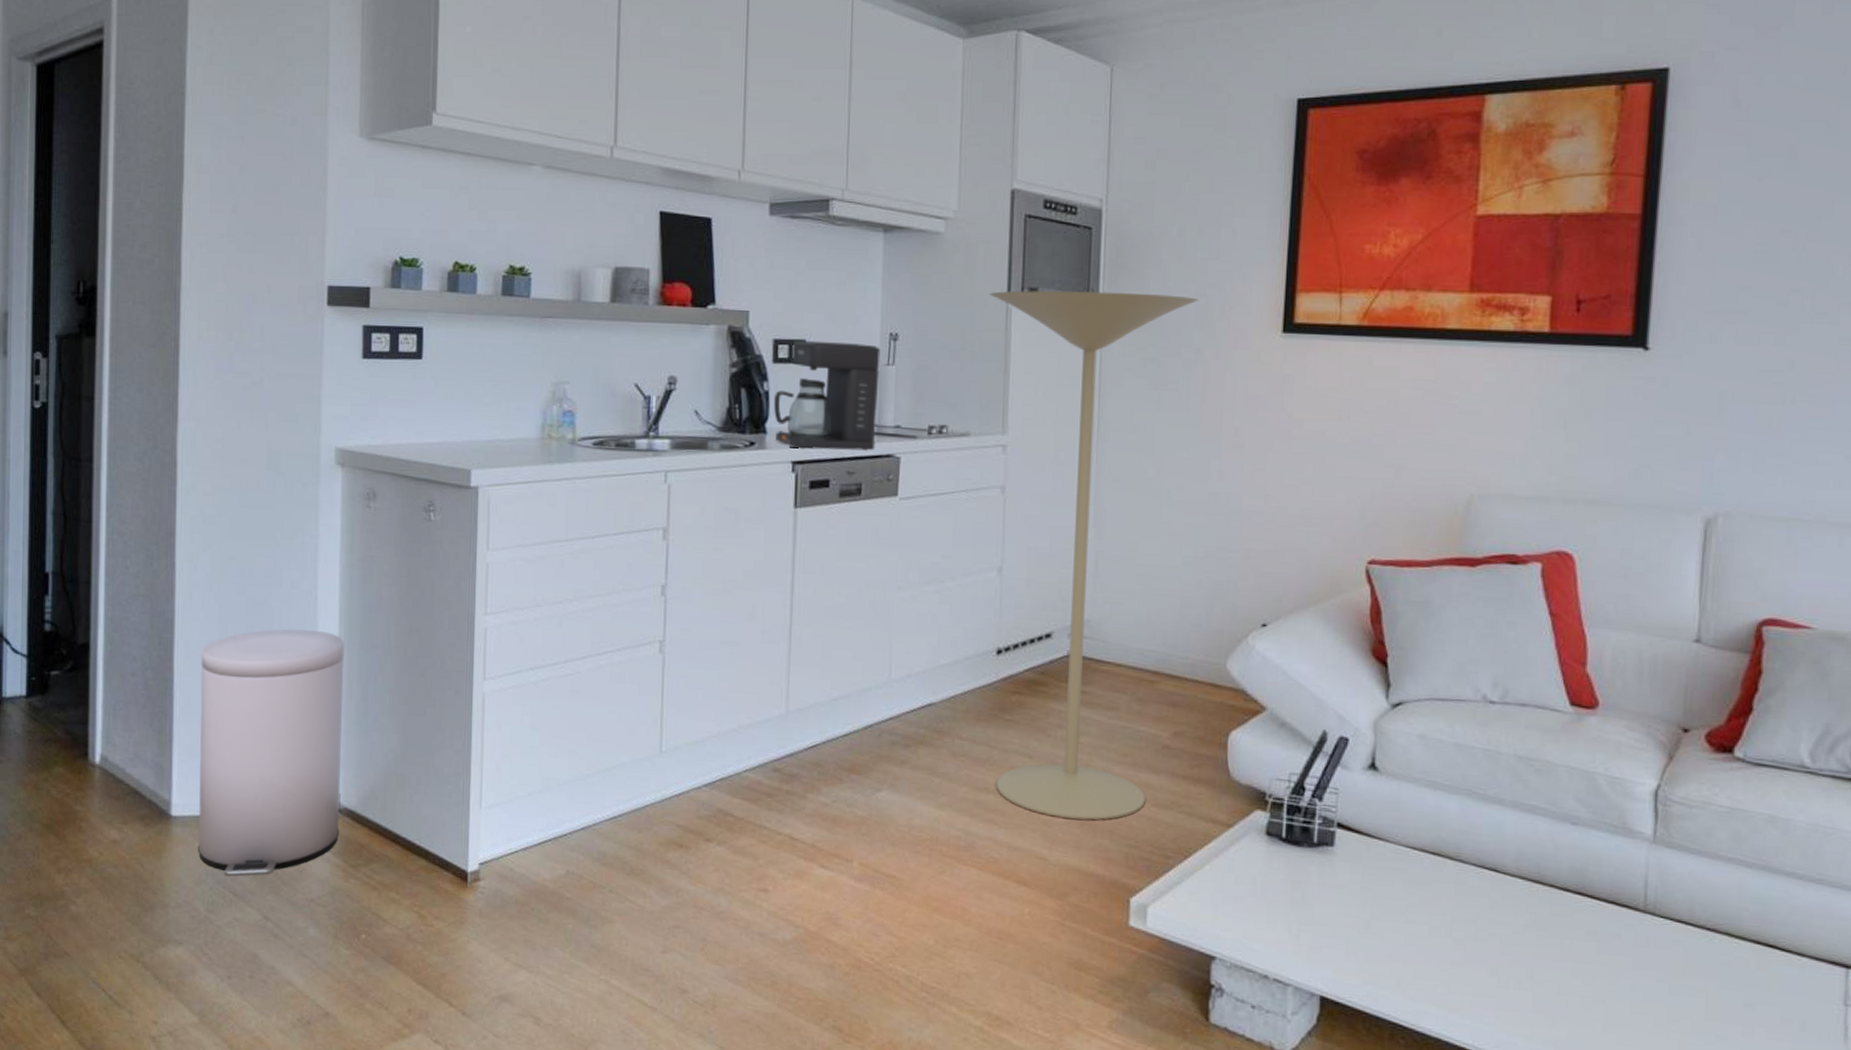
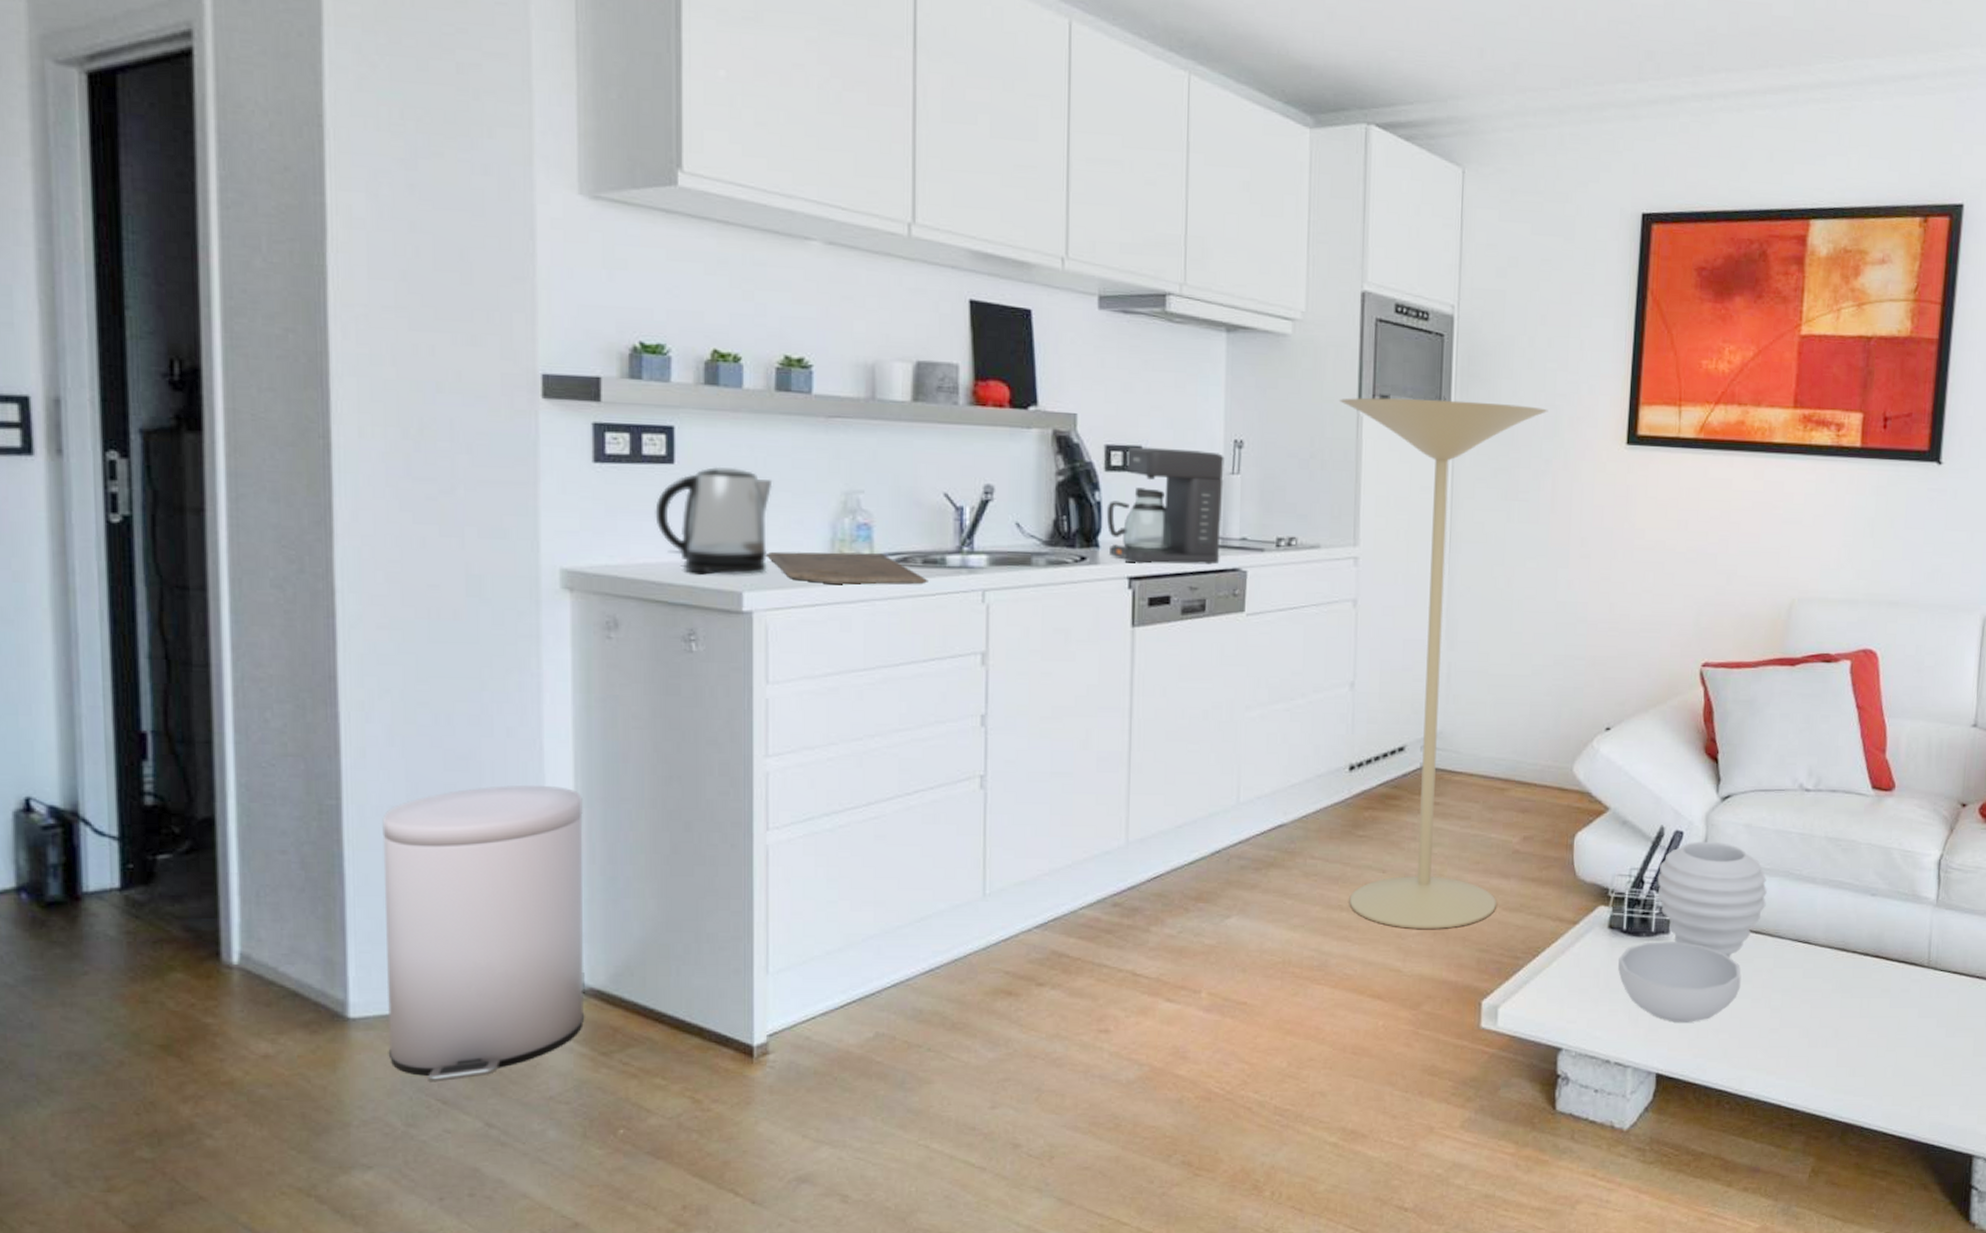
kettle: none [406,361,497,455] -> present [655,466,773,576]
cutting board: none [490,434,620,466] -> present [765,551,928,586]
bowl: none [1277,853,1417,945] -> present [1618,941,1741,1022]
vase: none [1319,749,1446,879] -> present [1657,841,1767,958]

